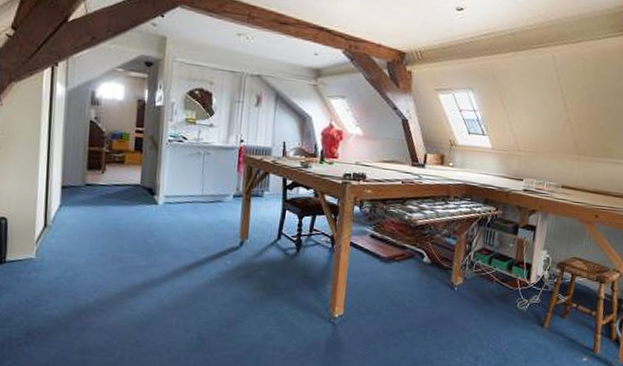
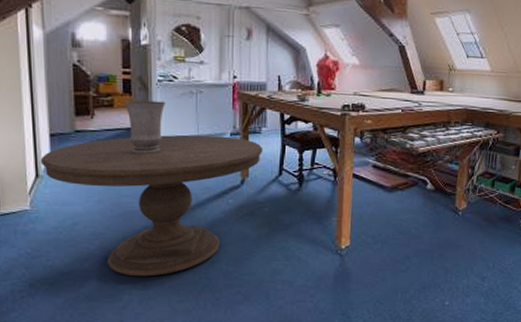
dining table: none [50,193,264,333] -> present [40,134,263,277]
vase: none [134,158,174,211] -> present [123,100,165,155]

